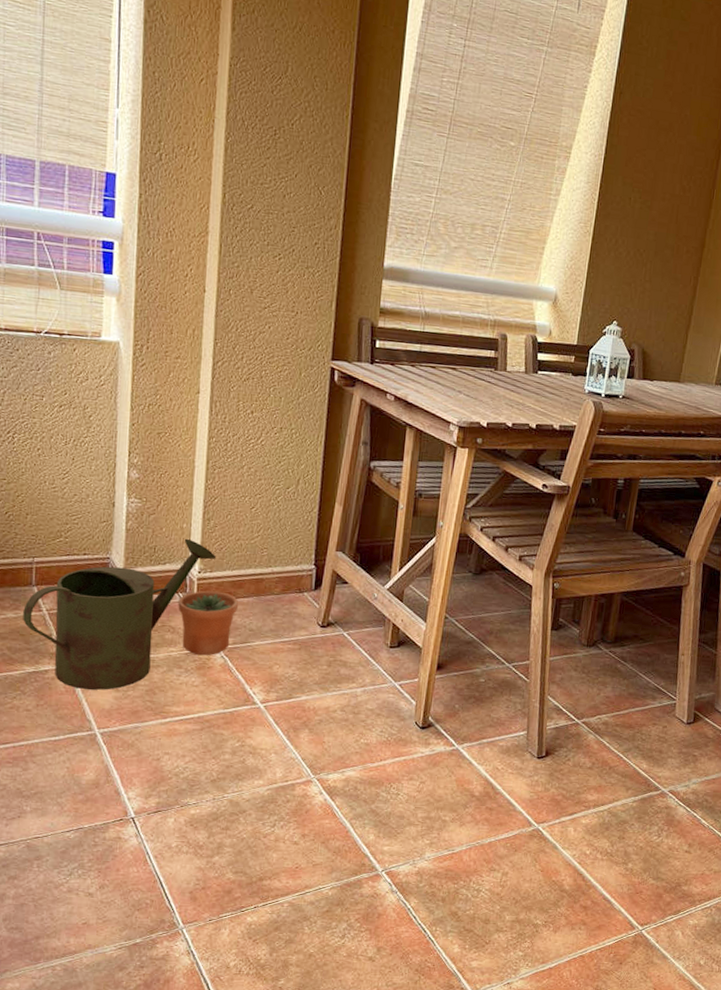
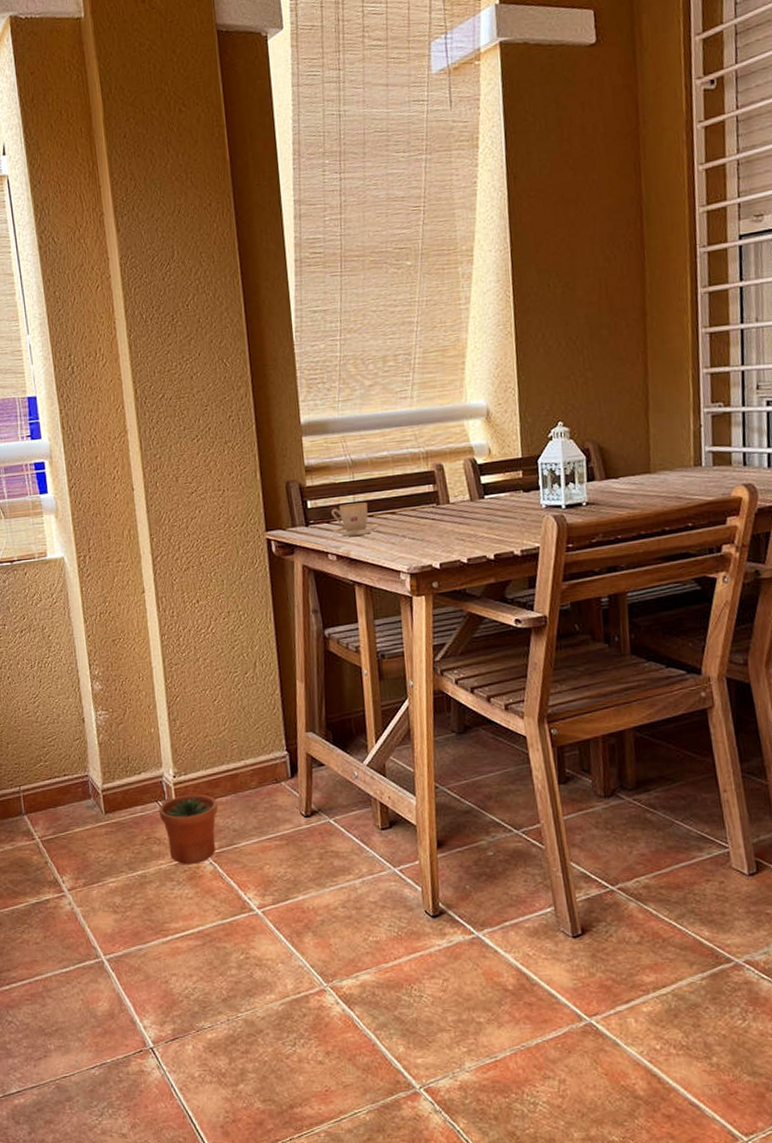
watering can: present [23,538,216,690] -> none [18,743,187,915]
teacup: none [395,351,440,383] -> present [331,502,380,537]

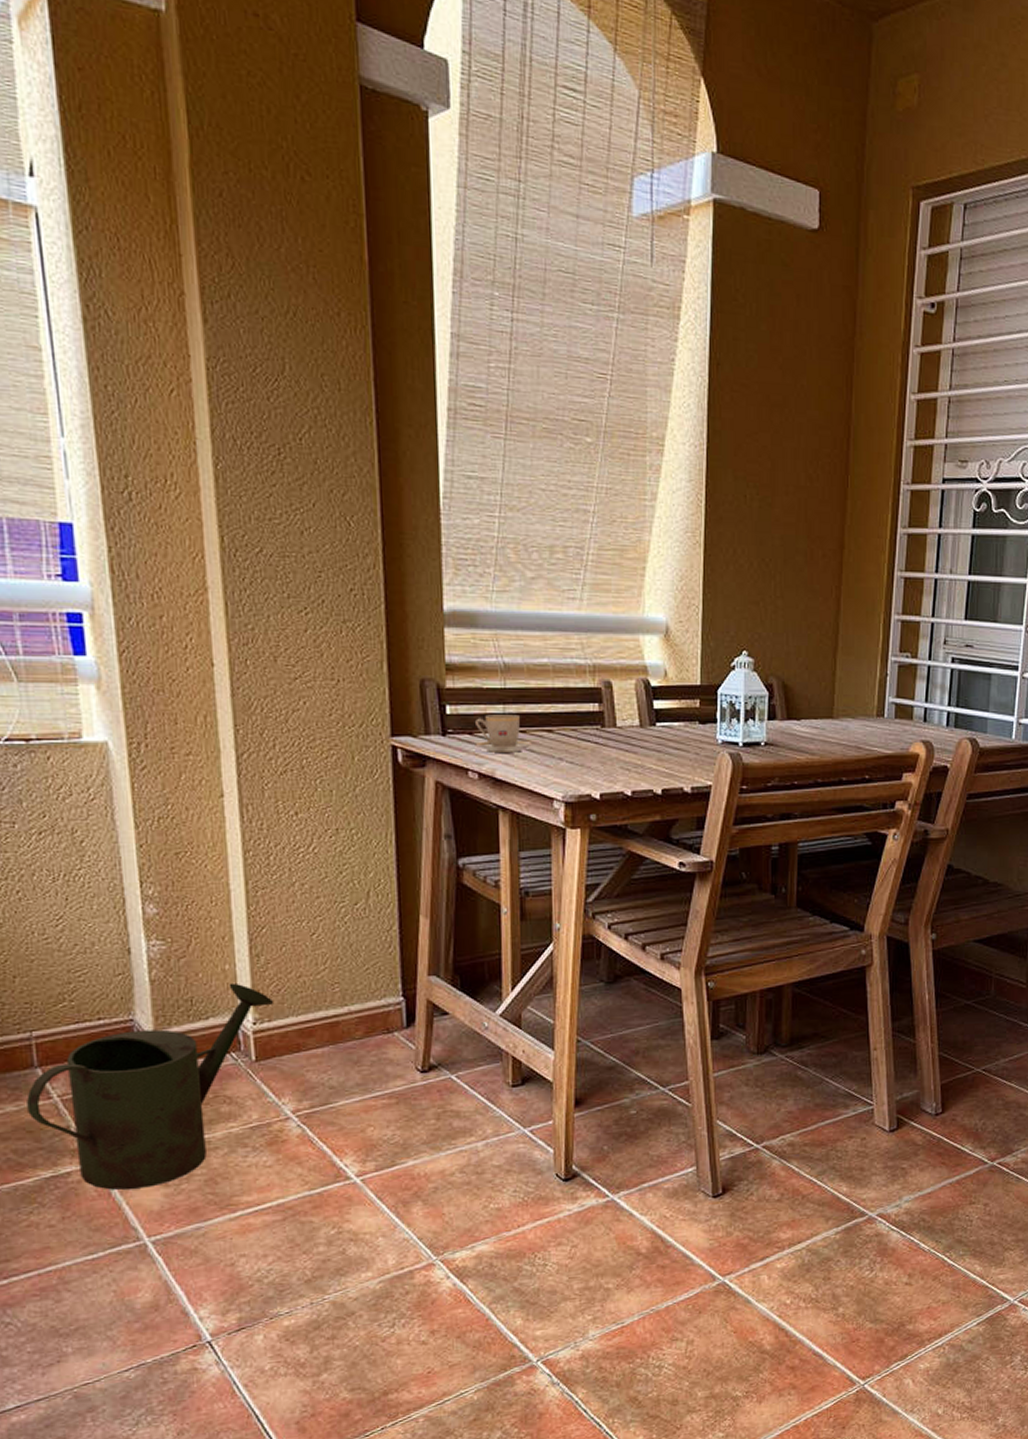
watering can: none [18,743,187,915] -> present [26,983,273,1190]
planter: present [159,794,218,865] -> none [231,1044,310,1128]

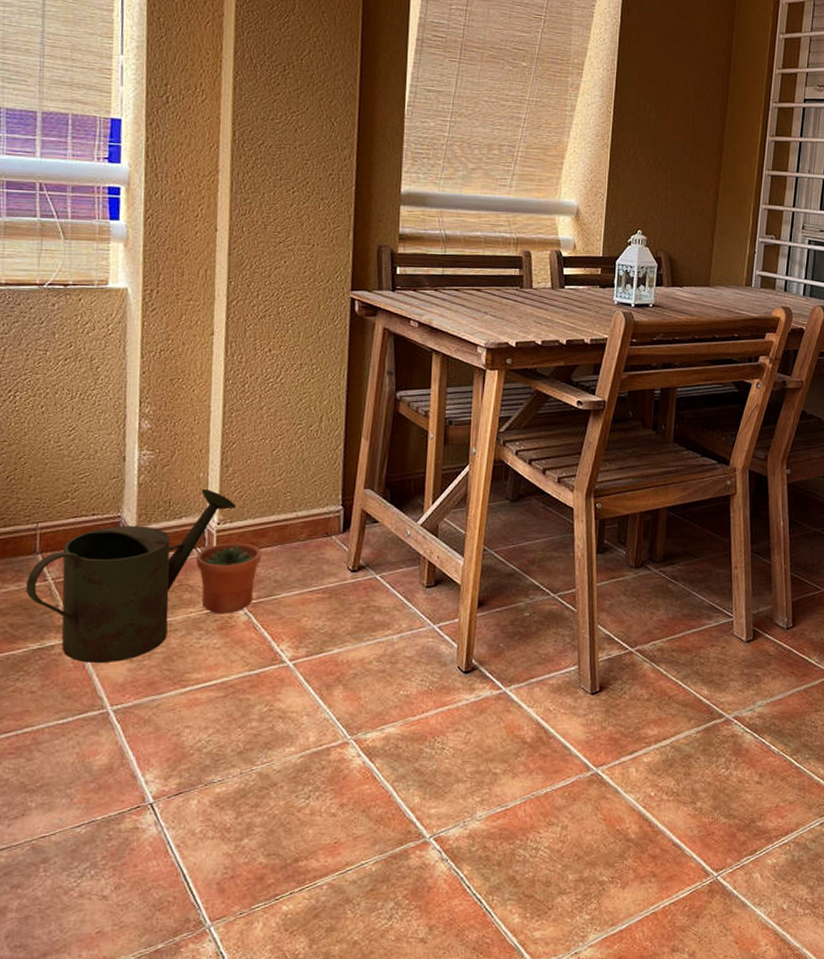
planter: none [231,1044,310,1128] -> present [196,543,261,614]
teacup: present [475,714,533,752] -> none [417,275,464,307]

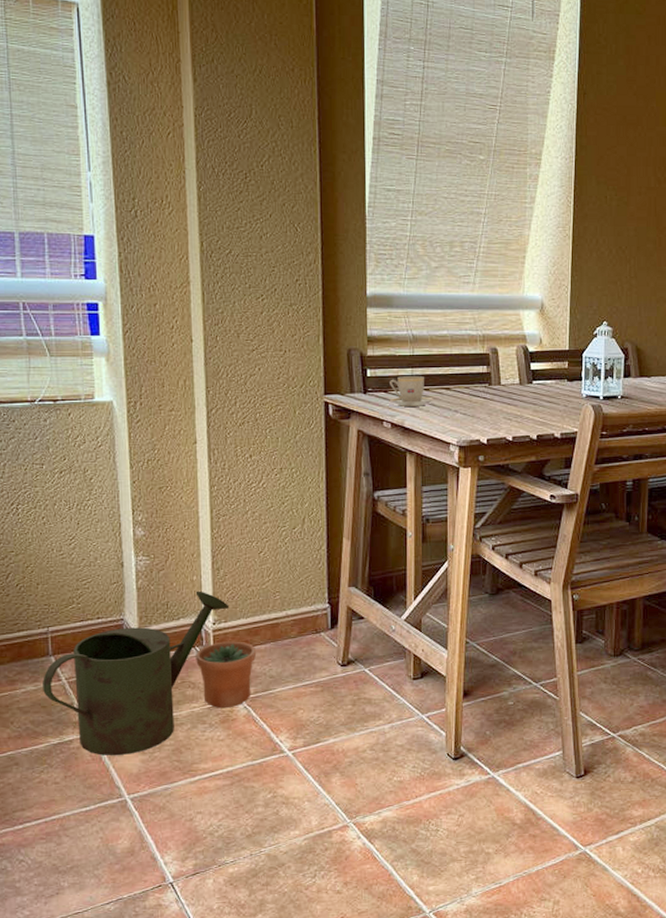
teacup: none [417,275,464,307] -> present [389,376,435,406]

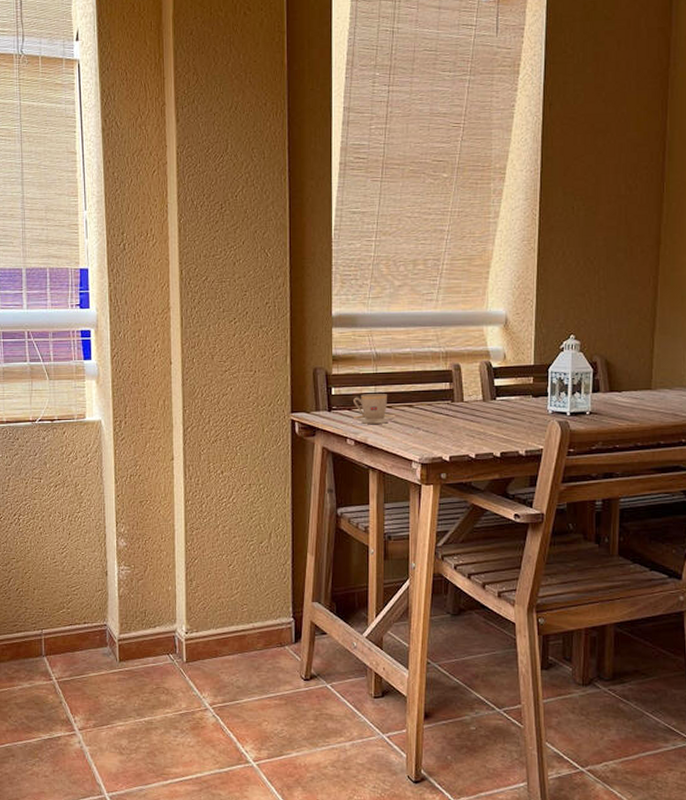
watering can: present [43,591,228,755] -> none [36,600,200,754]
planter: present [196,641,256,709] -> none [170,650,224,716]

